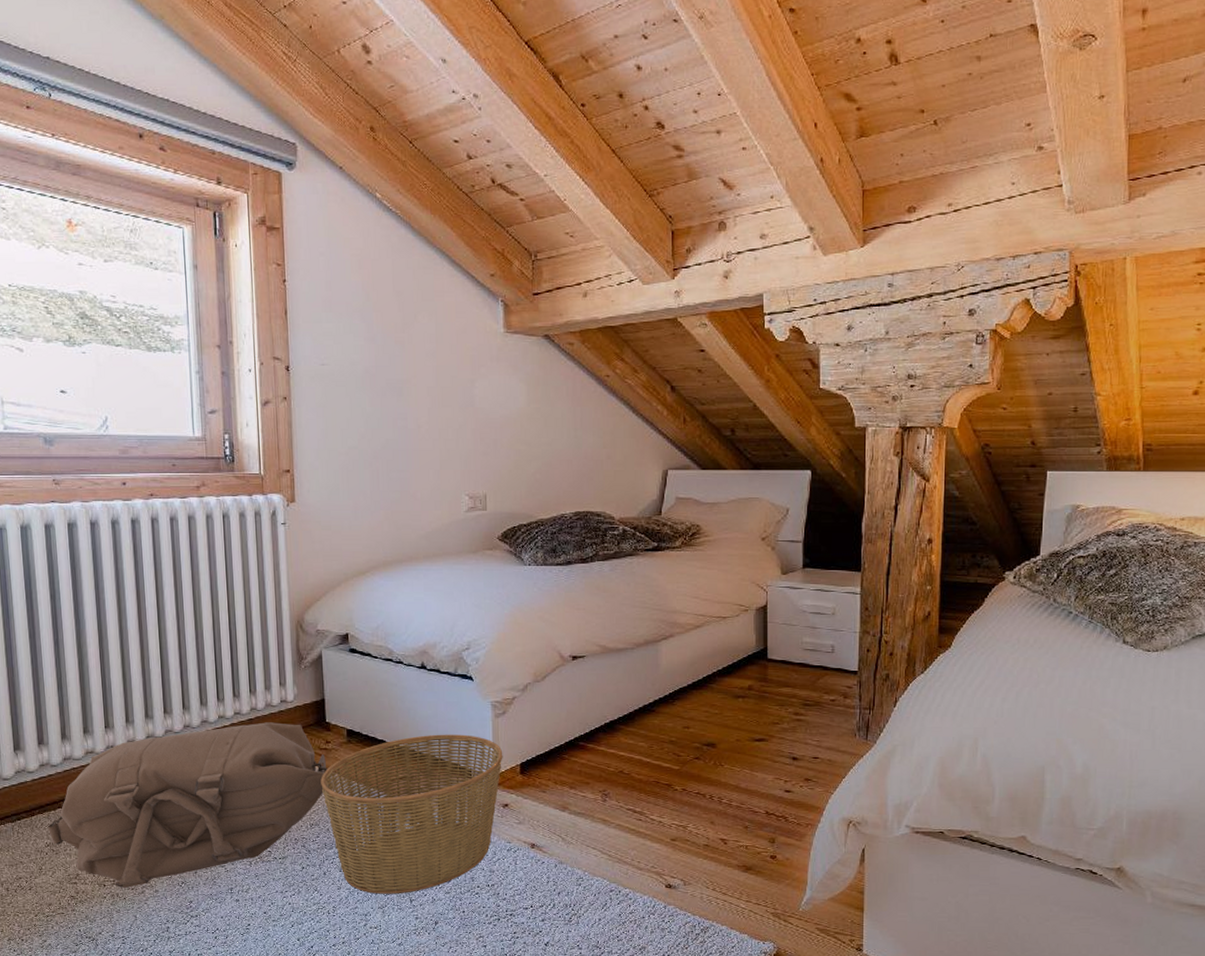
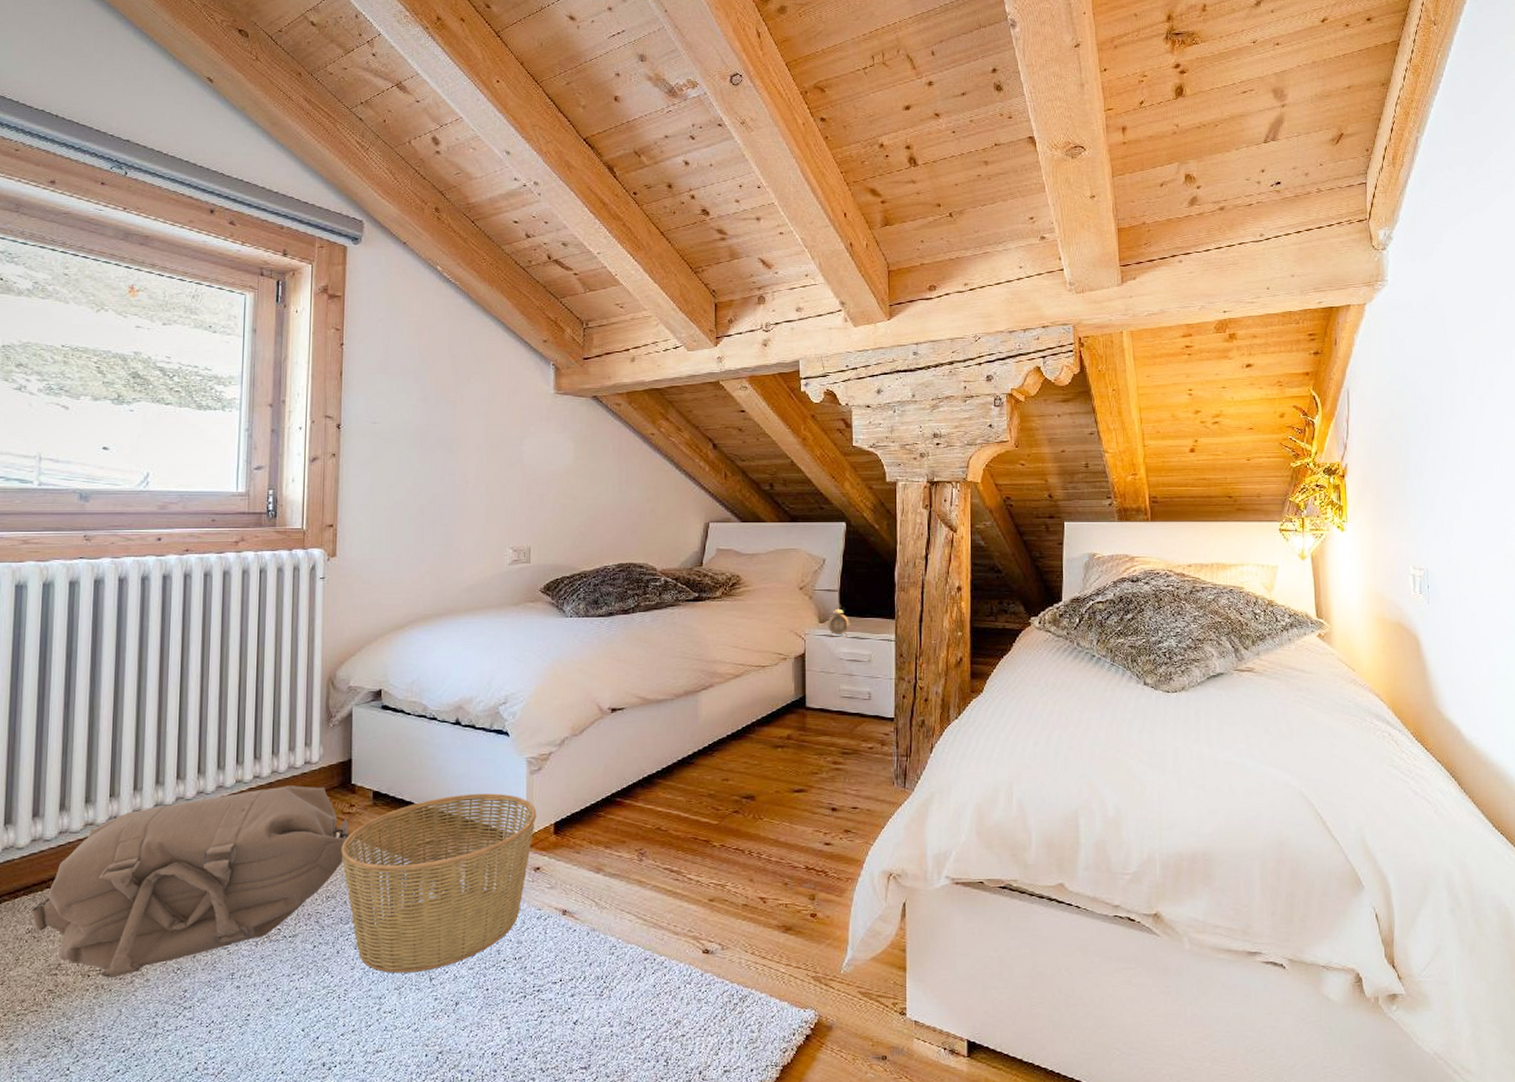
alarm clock: none [790,554,813,589] -> present [827,603,849,637]

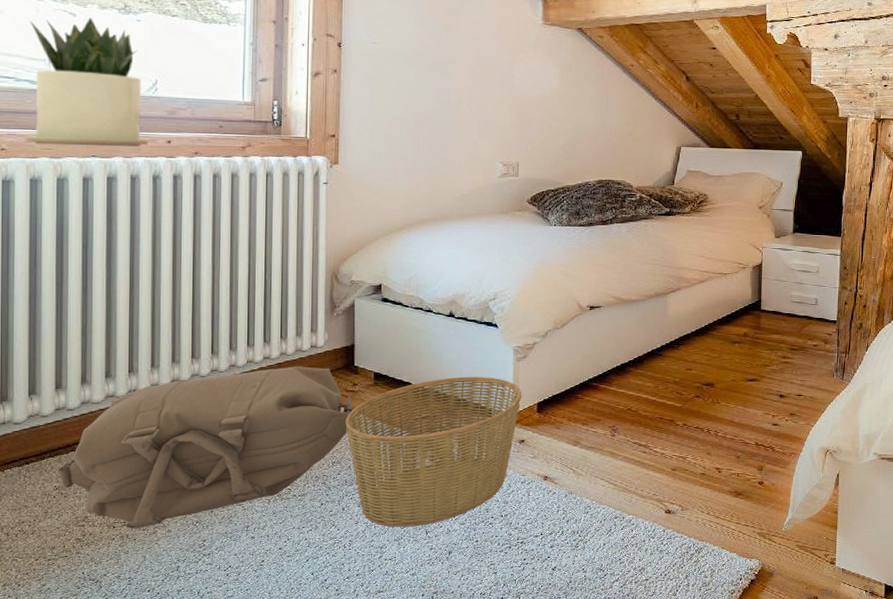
planter: none [9,410,140,547] -> present [22,18,150,147]
alarm clock: present [827,603,849,637] -> none [782,221,801,250]

